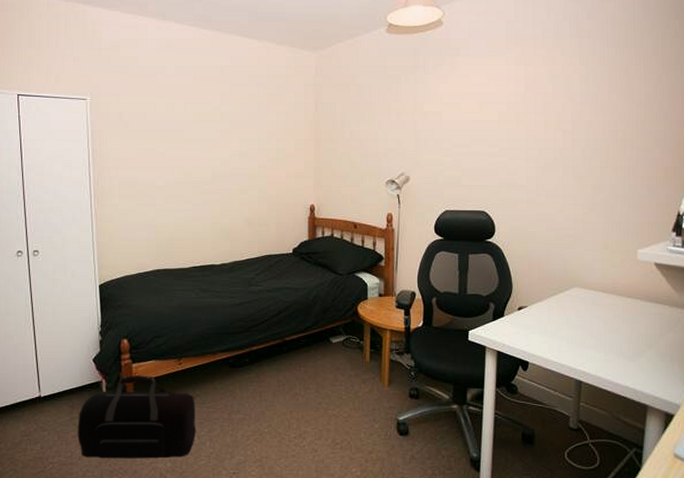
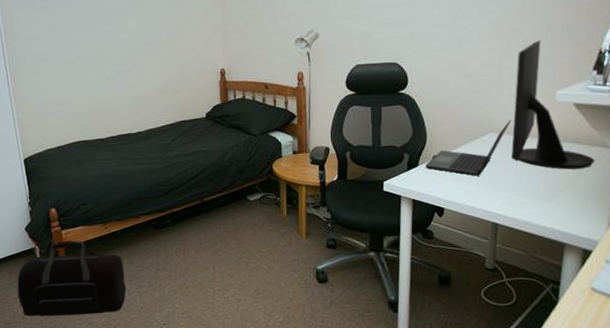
laptop: none [510,275,594,331] -> present [425,120,511,176]
computer monitor: none [595,199,676,329] -> present [511,40,595,170]

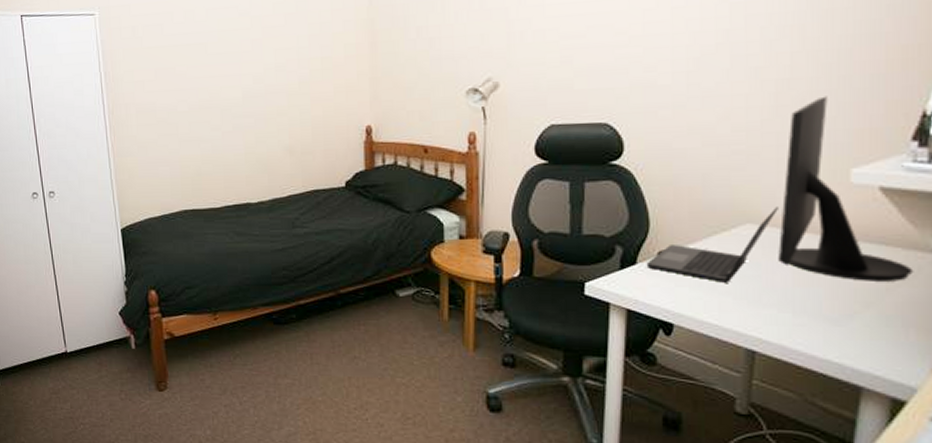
duffel bag: present [17,240,127,317] -> none [107,331,238,425]

